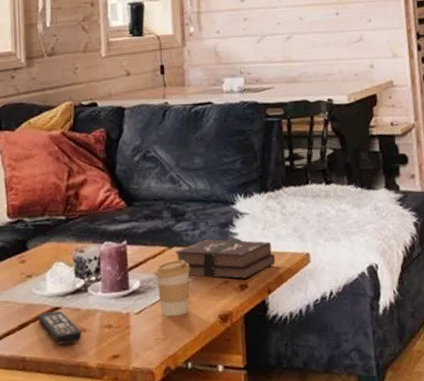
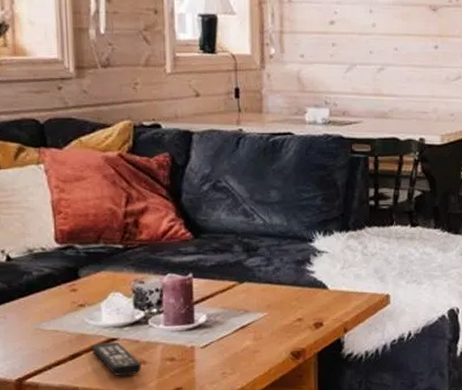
coffee cup: present [155,260,191,317] -> none [223,295,262,352]
hardback book: present [176,239,276,279] -> none [247,276,354,317]

